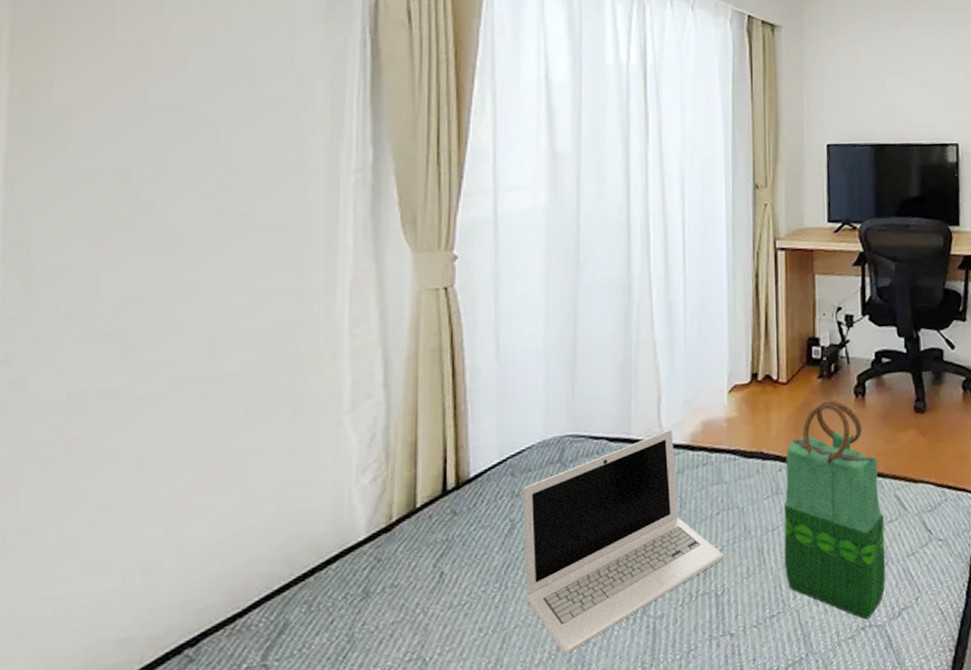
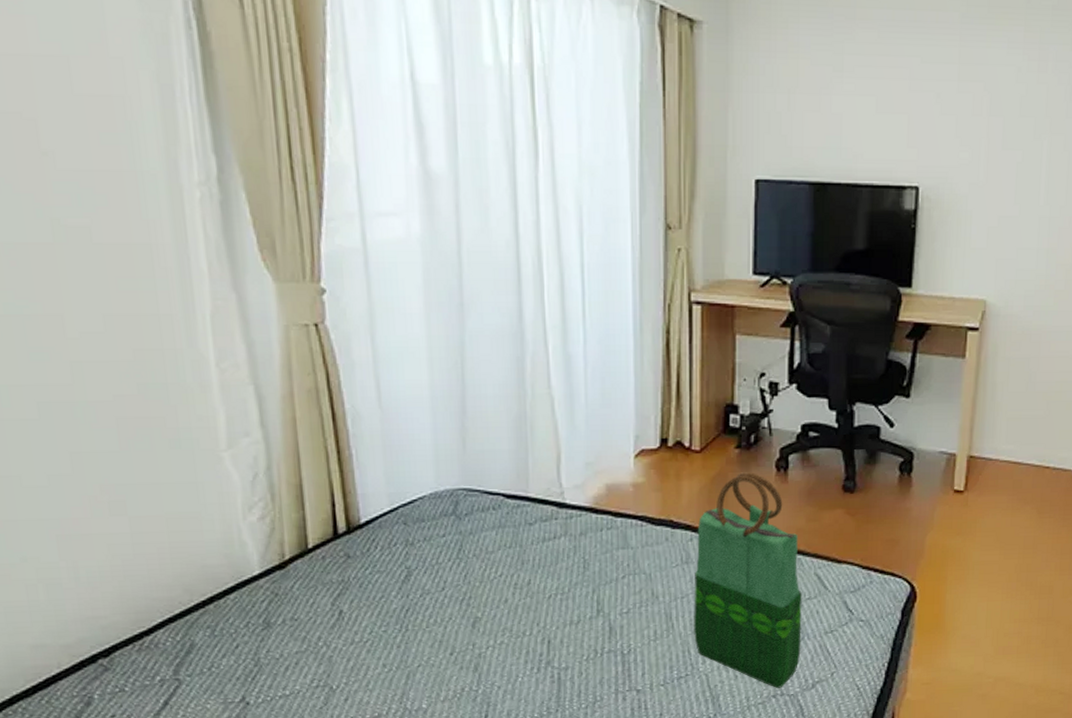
laptop: present [523,429,725,655] -> none [417,490,631,694]

